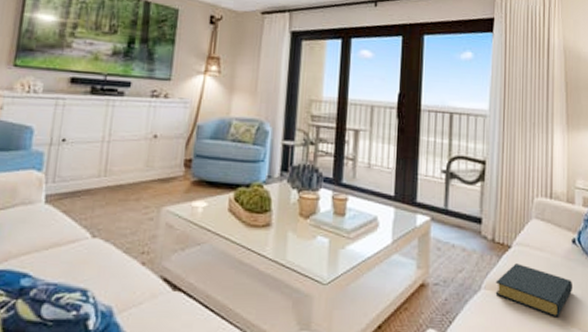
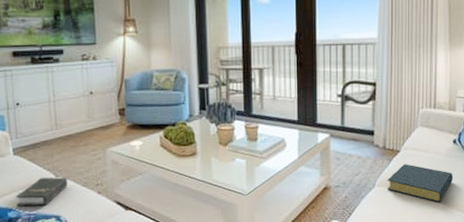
hardback book: none [34,235,106,275] -> present [16,177,67,207]

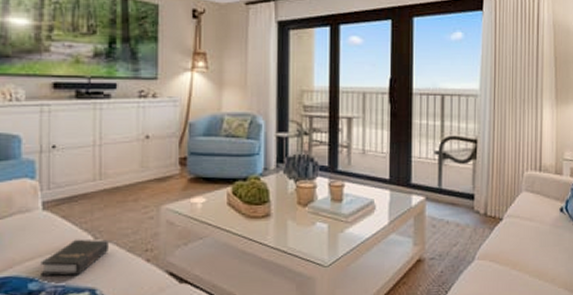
hardback book: present [387,164,453,203] -> none [488,234,560,280]

